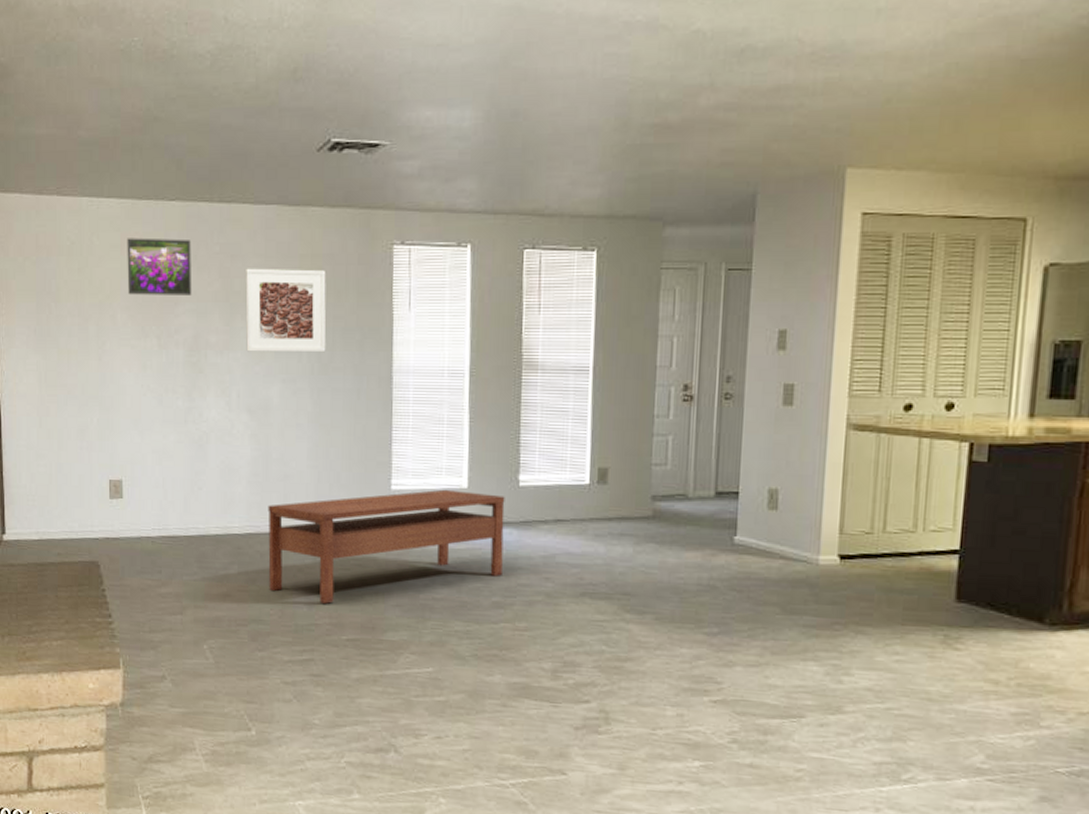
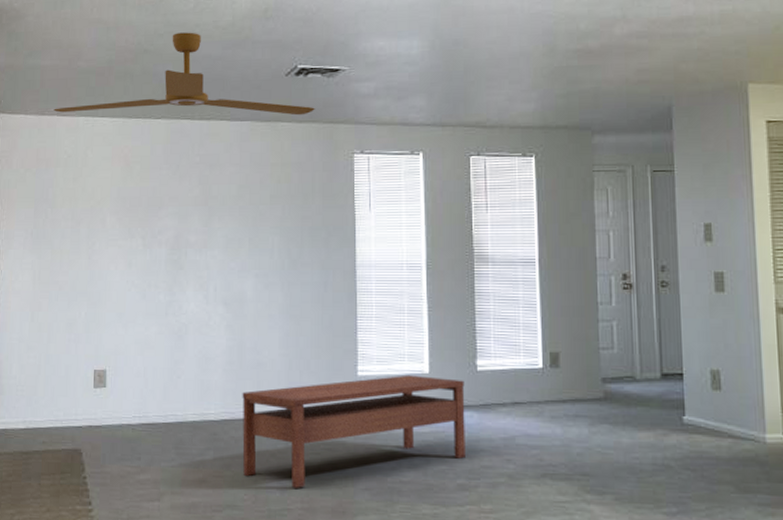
ceiling fan: none [52,96,350,199] -> present [54,32,315,116]
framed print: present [127,238,192,295] -> none [116,151,175,201]
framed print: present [245,268,327,353] -> none [222,175,296,250]

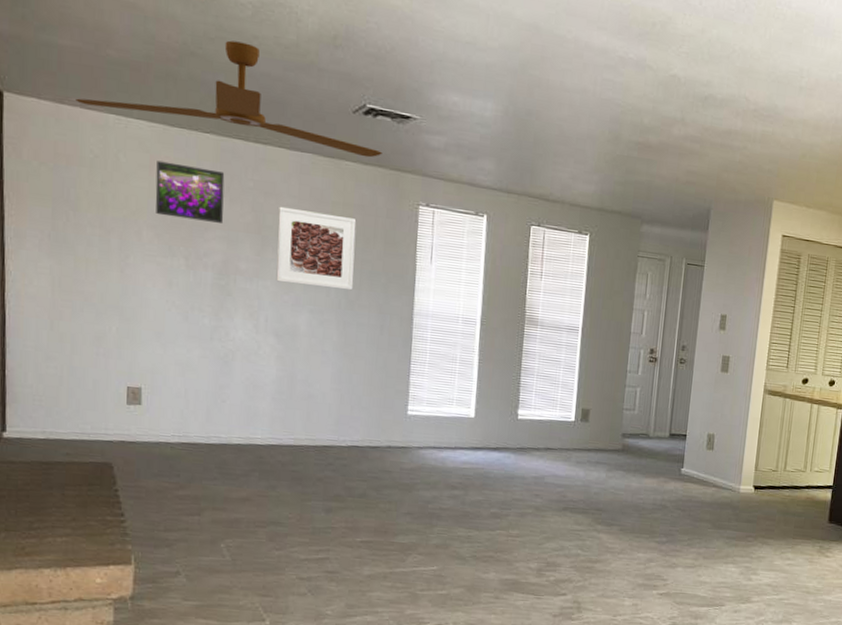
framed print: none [116,151,175,201] -> present [155,160,225,223]
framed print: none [222,175,296,250] -> present [276,206,357,291]
coffee table: present [242,374,465,488] -> none [289,417,506,510]

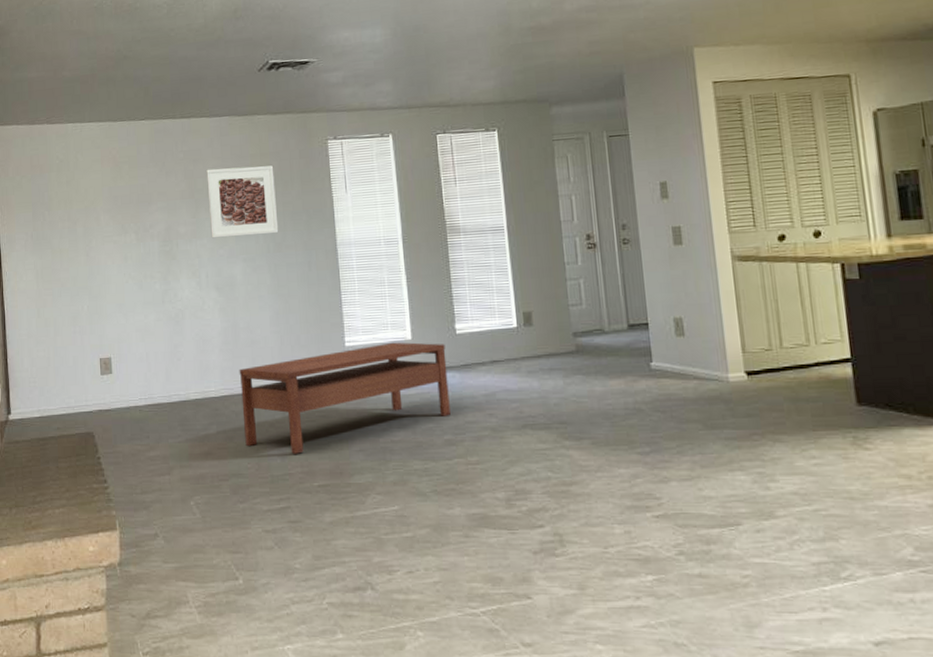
ceiling fan: present [75,40,382,158] -> none [43,36,288,121]
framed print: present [155,160,225,223] -> none [106,150,163,200]
coffee table: none [289,417,506,510] -> present [239,342,451,454]

